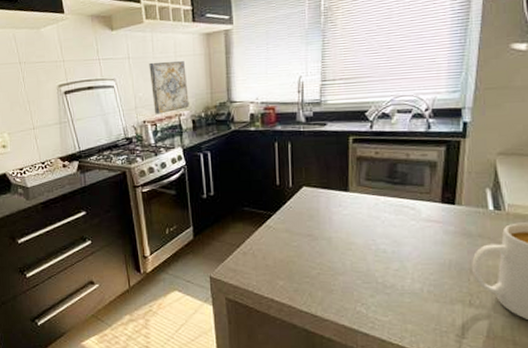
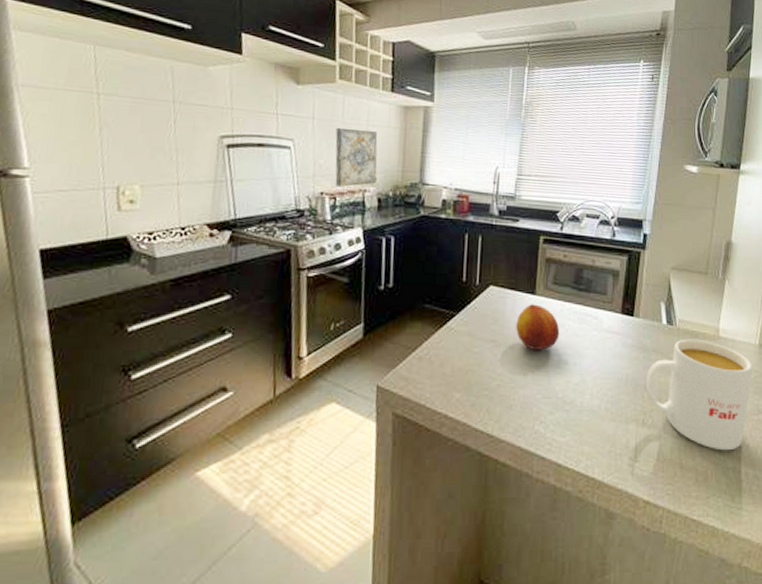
fruit: none [331,200,376,243] -> present [516,304,560,351]

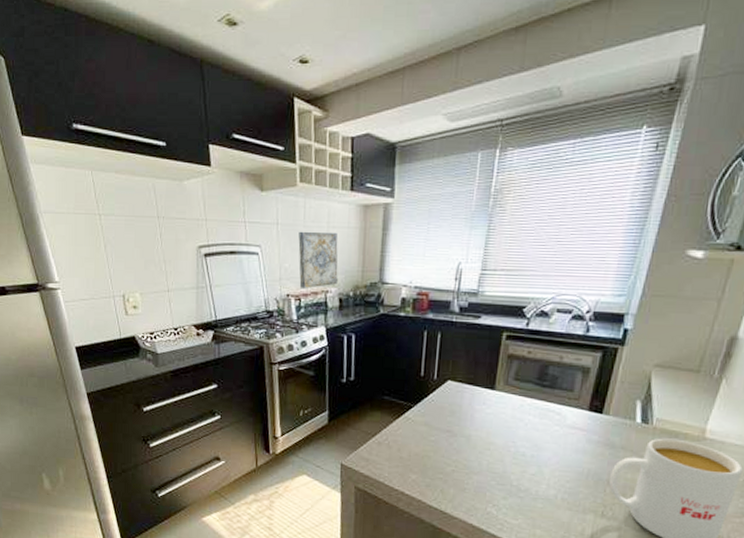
fruit: present [516,304,560,351] -> none [472,398,519,443]

